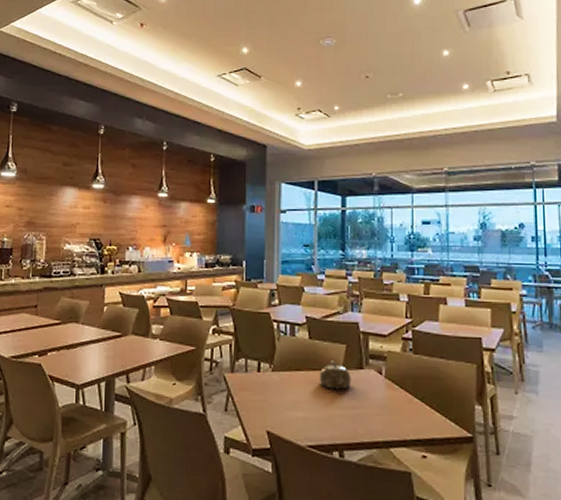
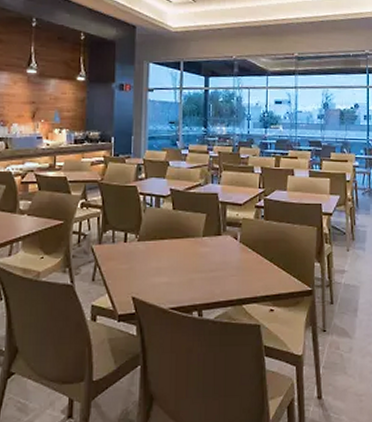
teapot: present [318,360,351,390] -> none [181,229,211,255]

